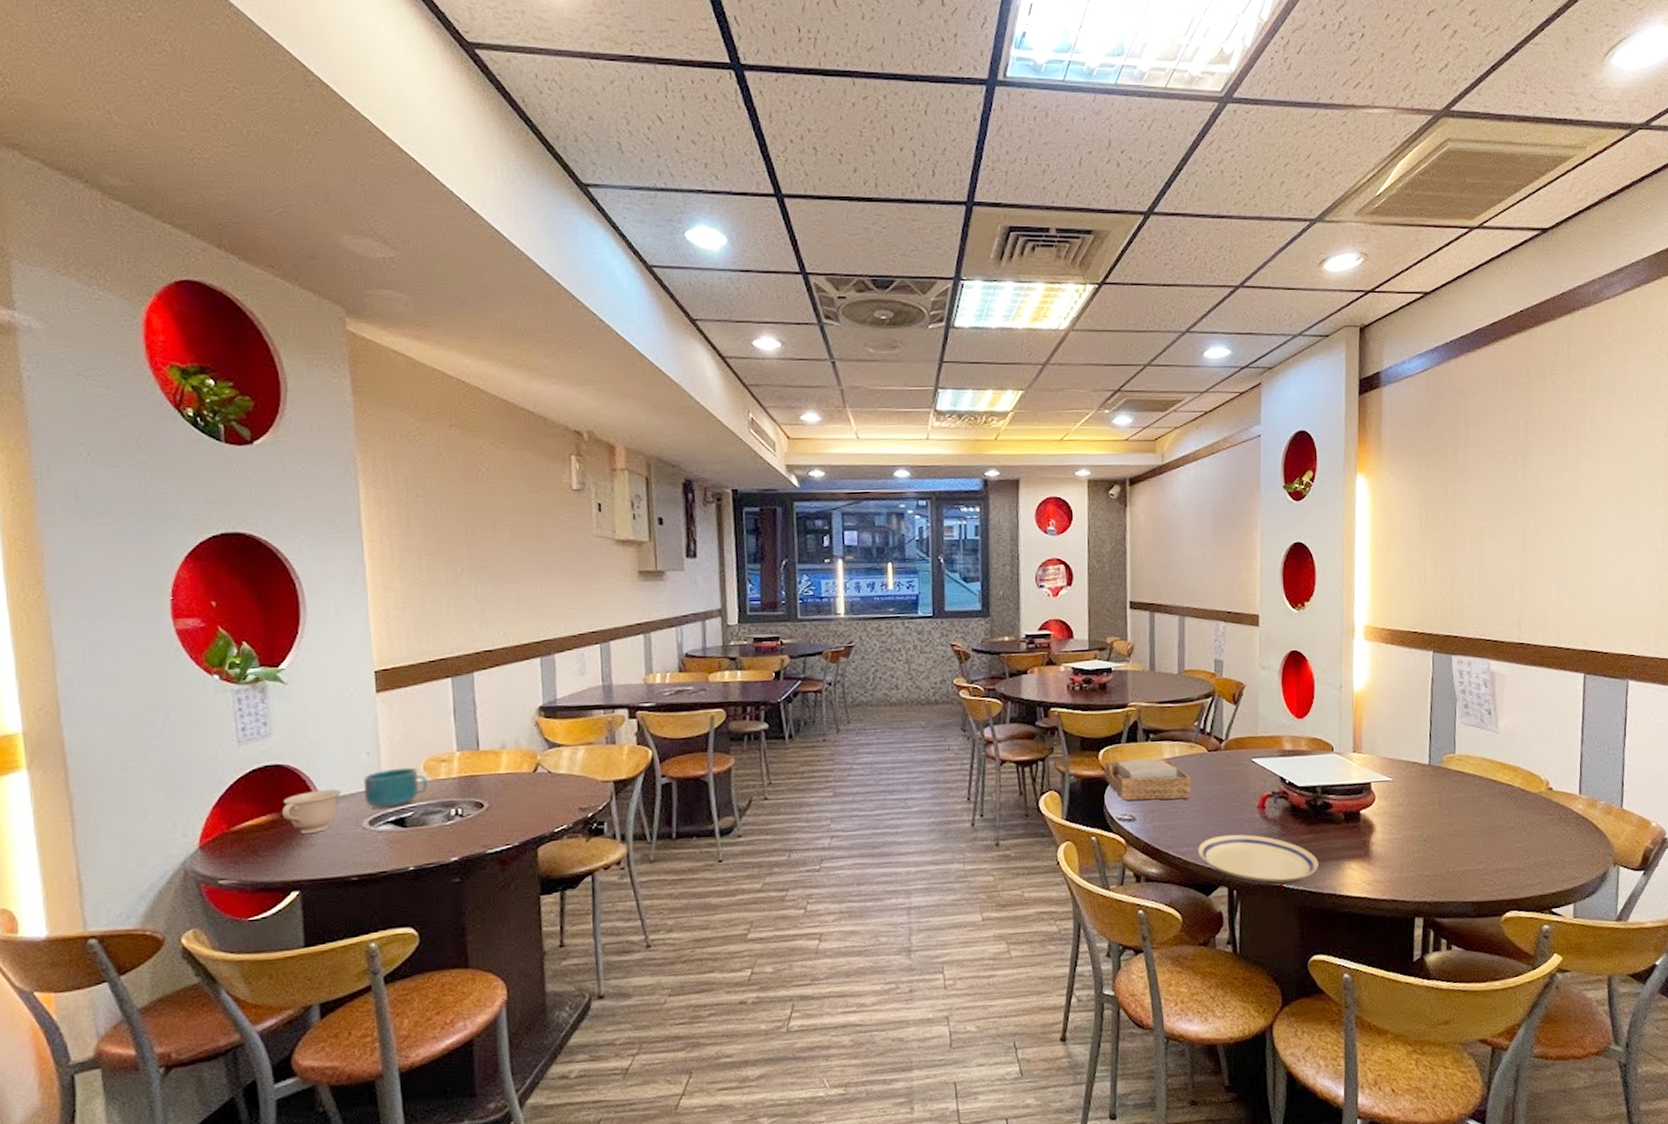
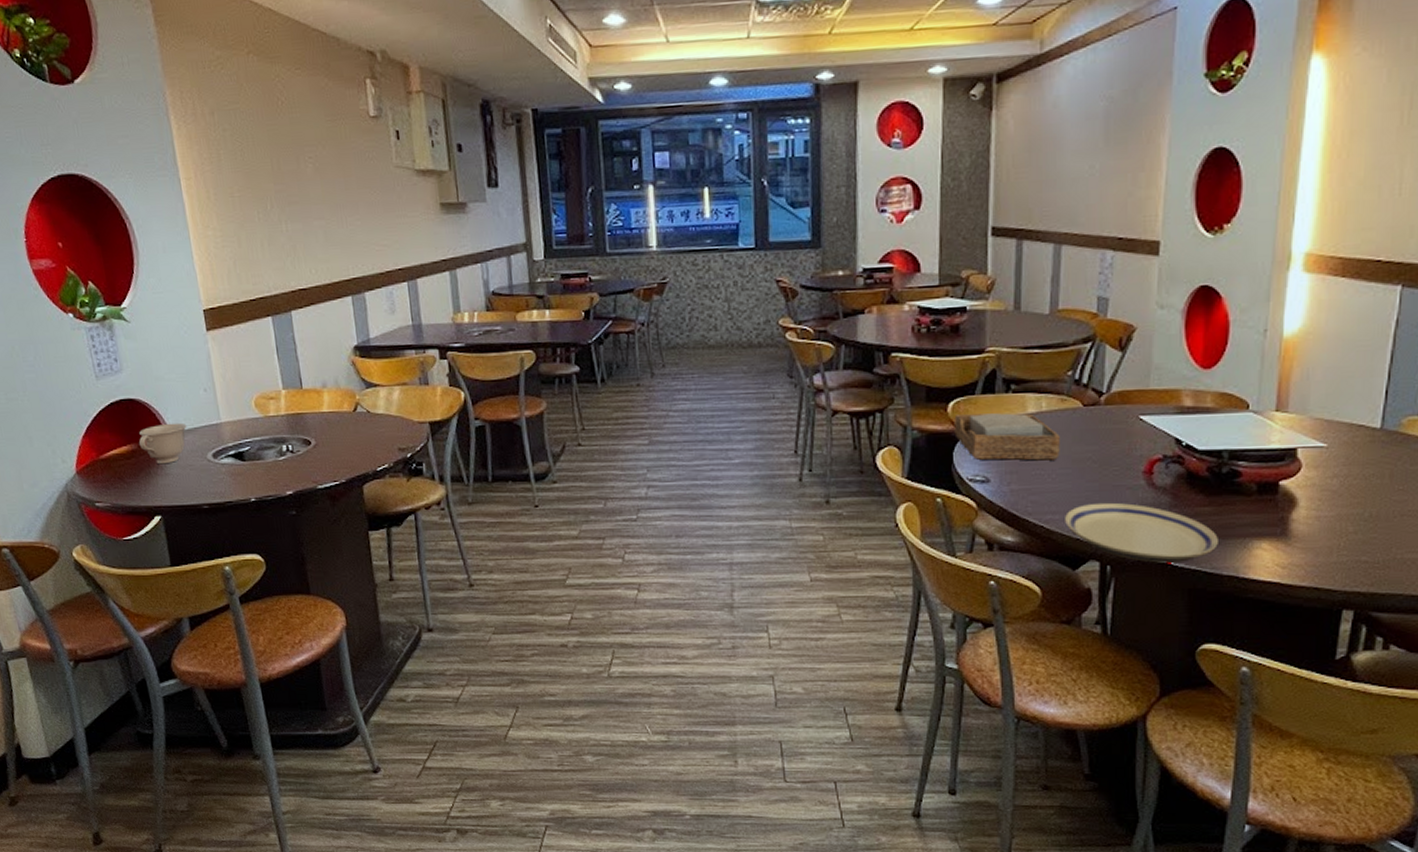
cup: present [364,767,427,809] -> none [204,404,260,442]

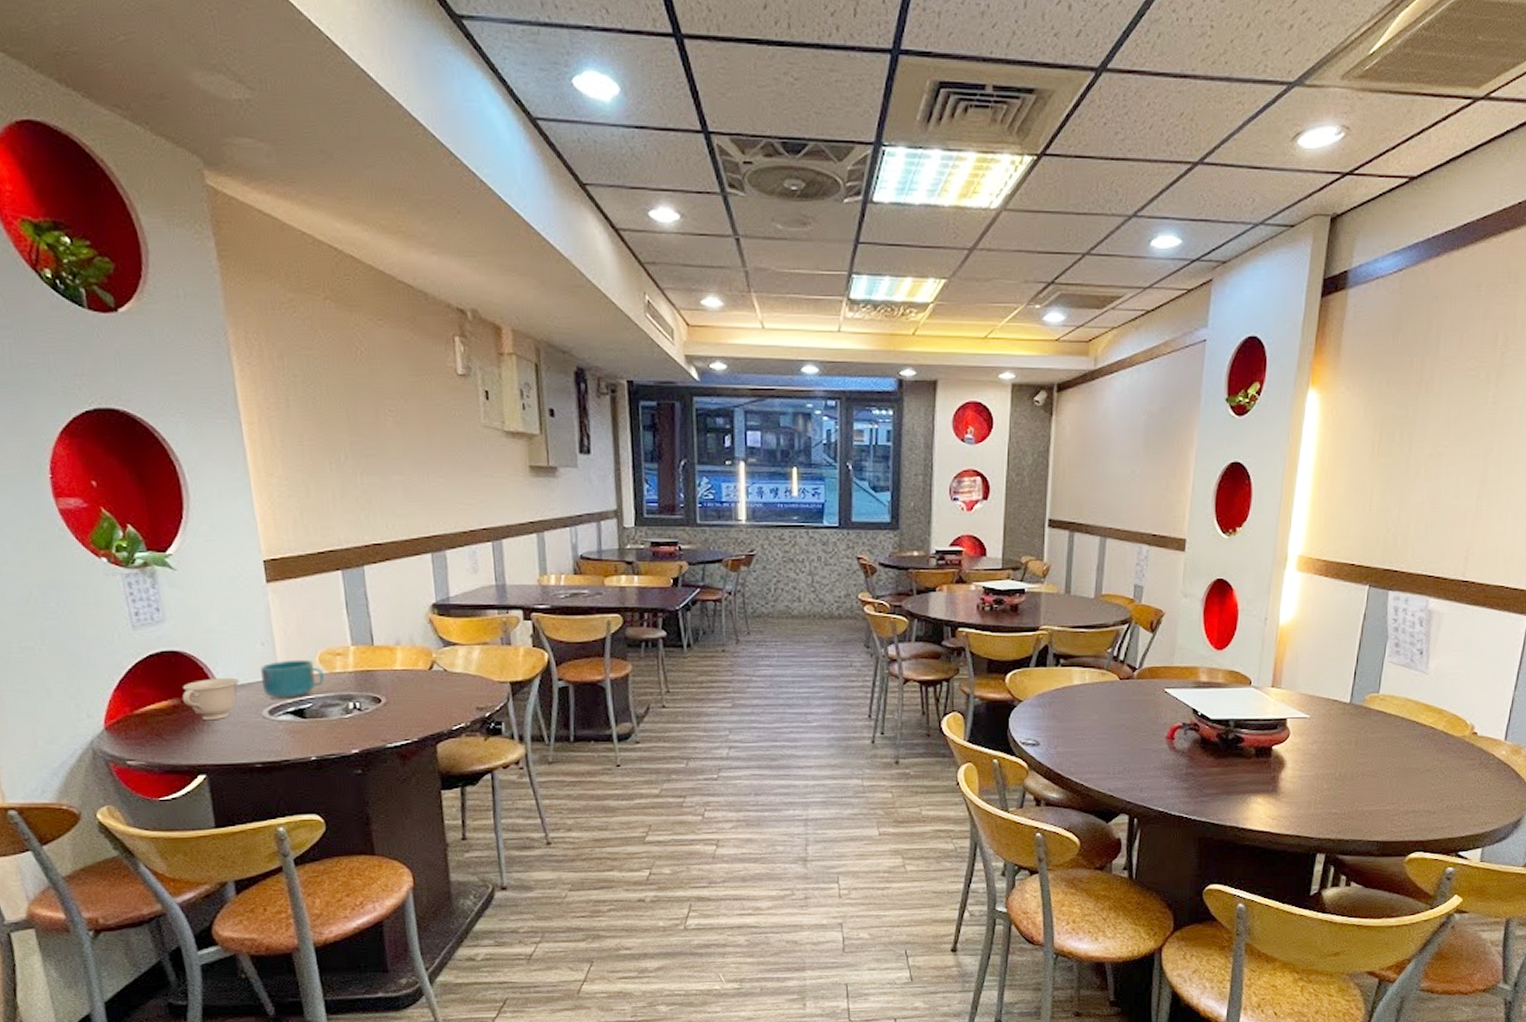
cup: none [204,404,260,442] -> present [260,659,324,699]
napkin holder: present [954,413,1060,461] -> none [1011,684,1099,727]
plate: present [1065,502,1218,563] -> none [1101,763,1224,816]

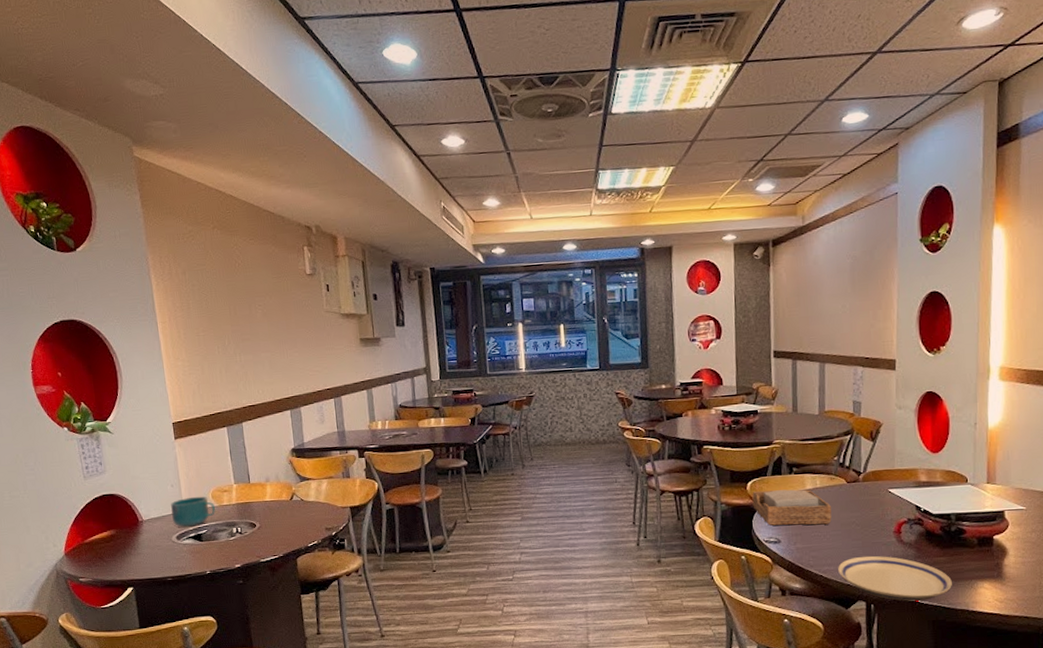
teacup: present [182,677,240,721] -> none [117,512,157,546]
napkin holder: none [1011,684,1099,727] -> present [752,489,832,526]
plate: none [1101,763,1224,816] -> present [838,555,952,602]

